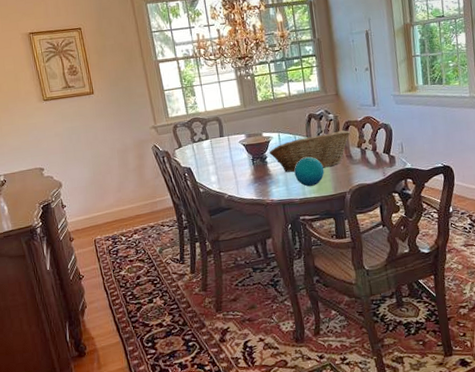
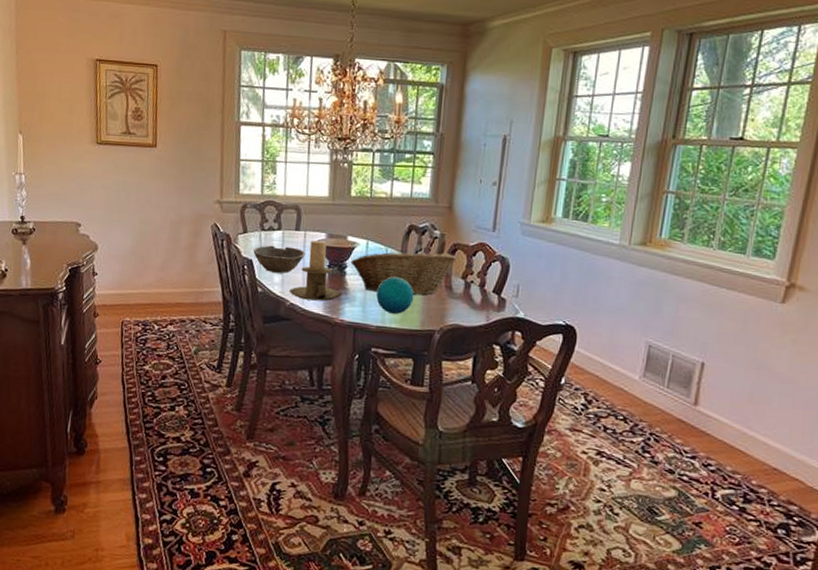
bowl: none [190,150,232,175] -> present [253,245,305,273]
candle holder: none [225,141,268,191] -> present [289,240,342,301]

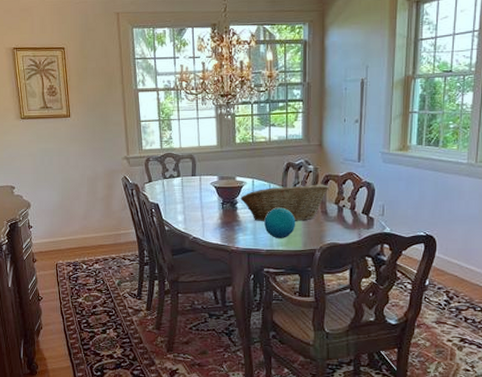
bowl: present [253,245,305,273] -> none [158,190,202,213]
candle holder: present [289,240,342,301] -> none [191,183,236,233]

